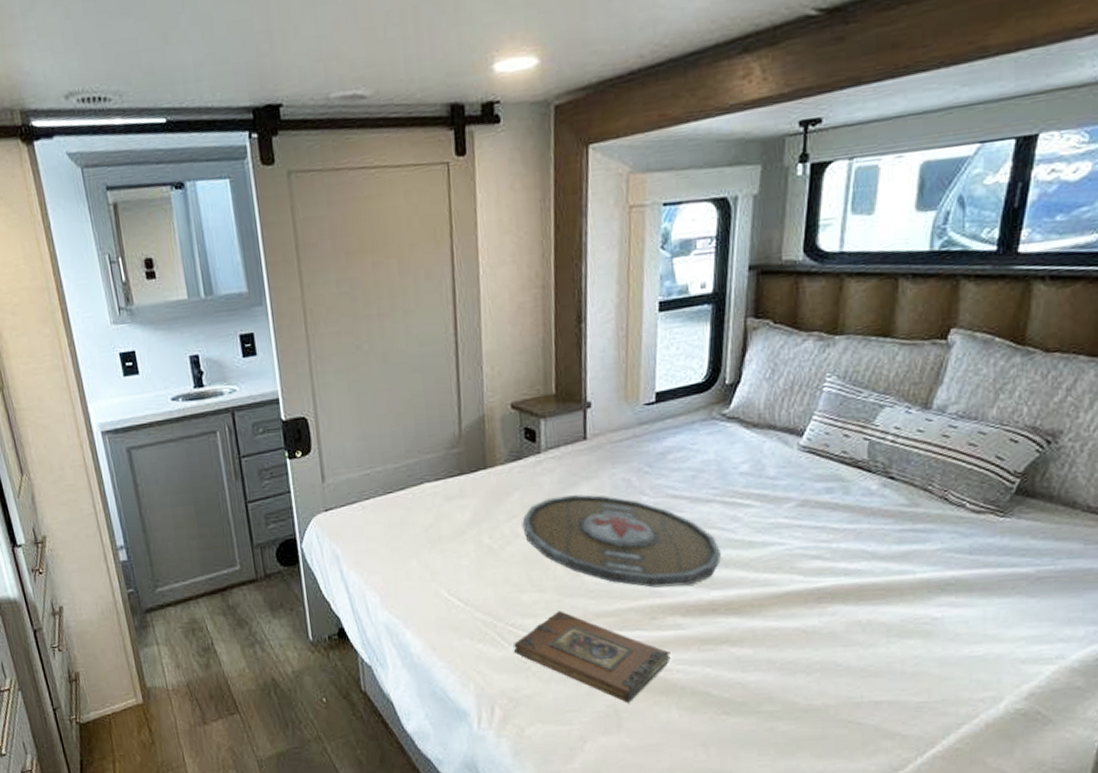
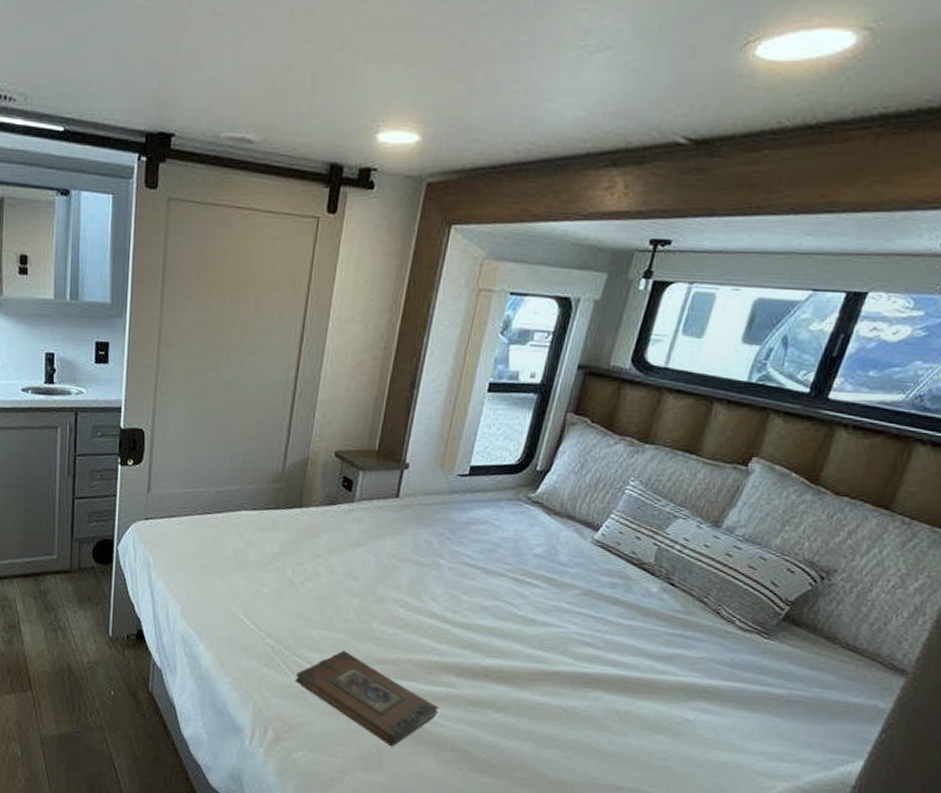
serving tray: present [522,494,721,588] -> none [324,545,503,649]

